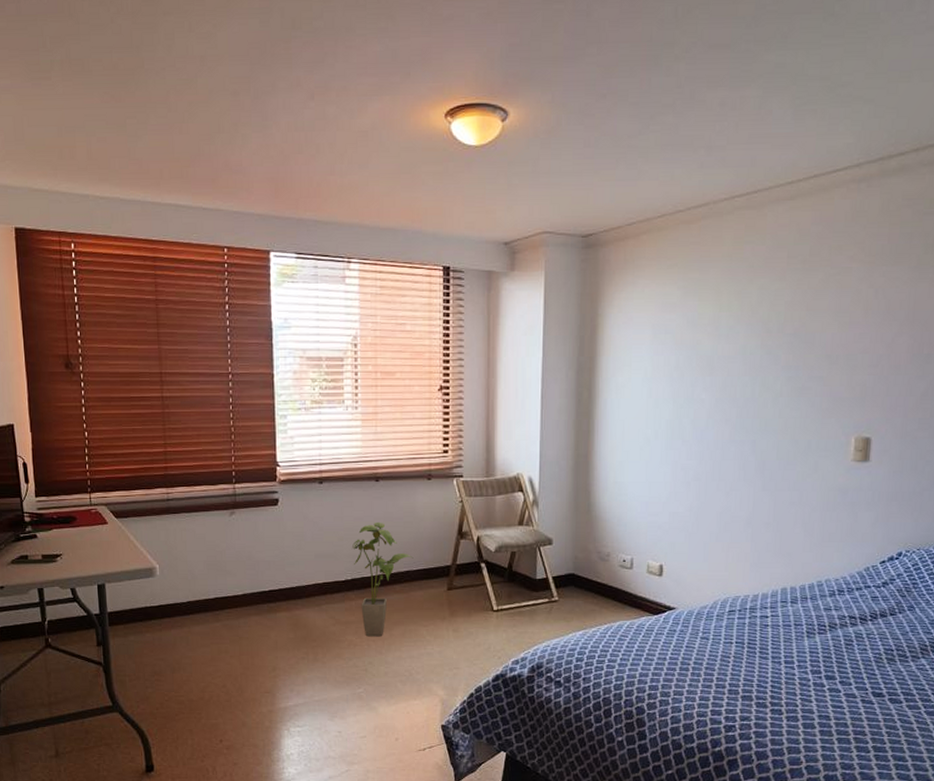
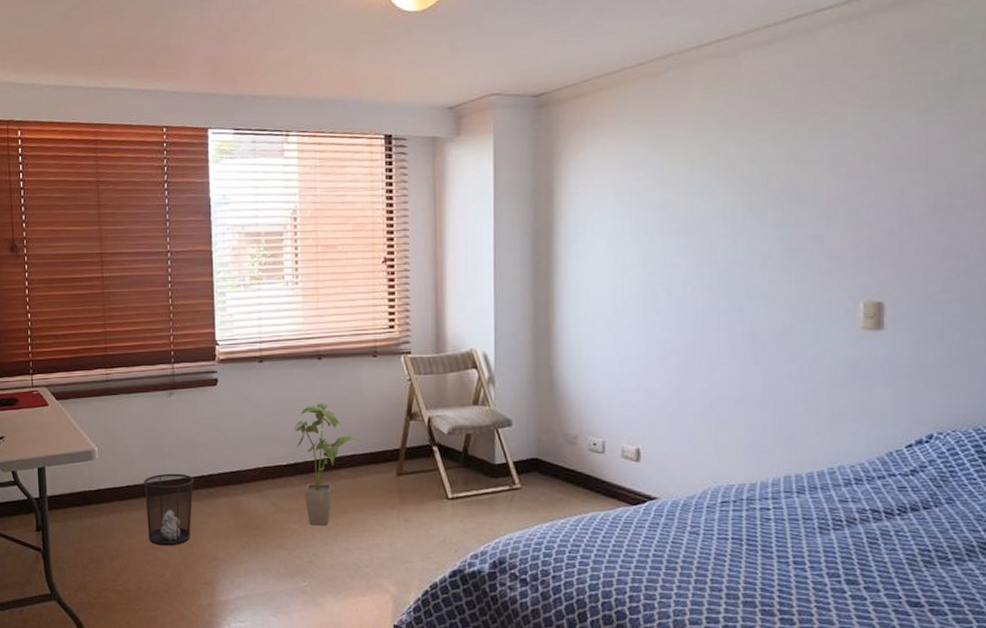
waste bin: none [205,589,255,658] -> present [143,473,195,546]

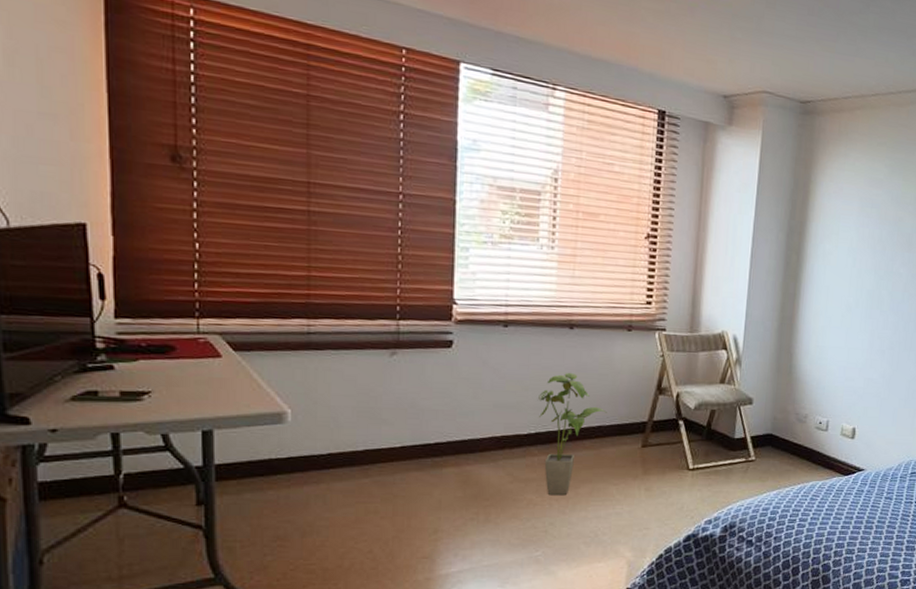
waste bin: present [143,473,195,546] -> none [351,440,417,519]

